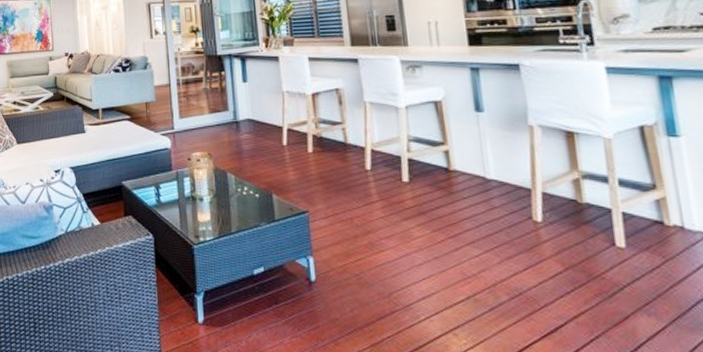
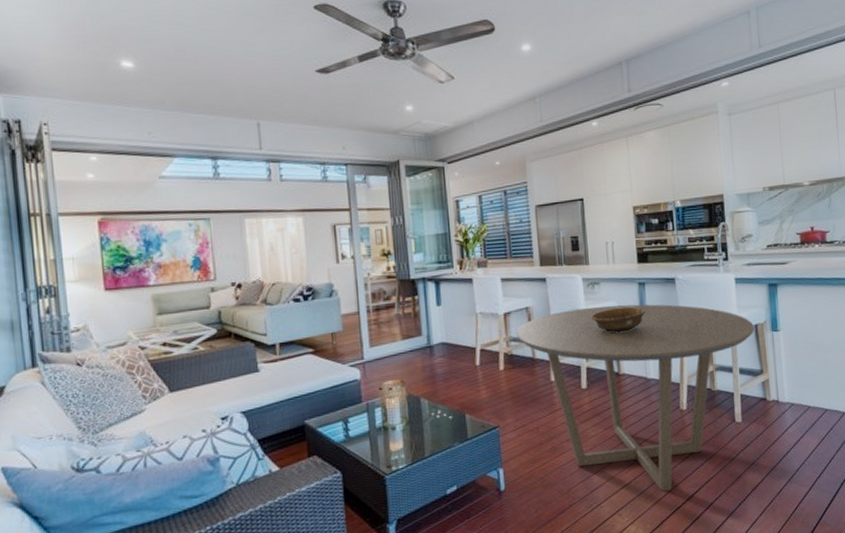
dining table: none [326,91,639,317] -> present [516,304,754,491]
decorative bowl: none [411,94,482,123] -> present [590,306,646,333]

